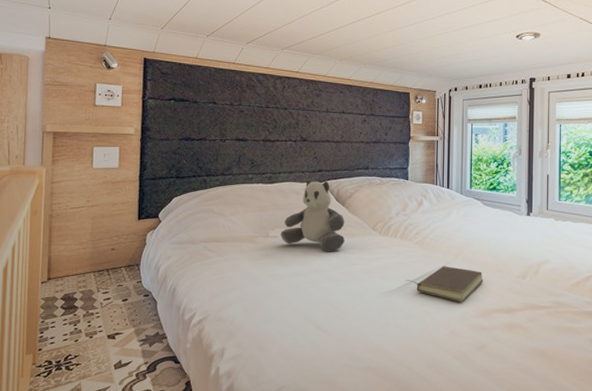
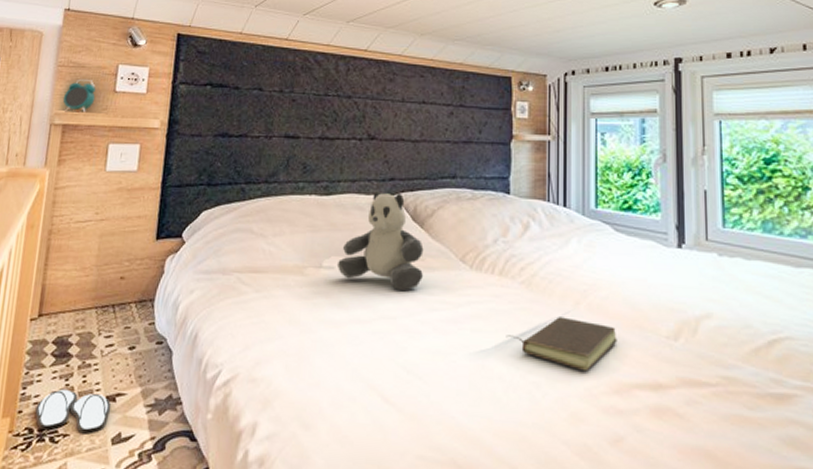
alarm clock: none [52,95,79,124] -> present [63,78,96,114]
slippers: none [52,332,112,363] -> present [35,389,112,434]

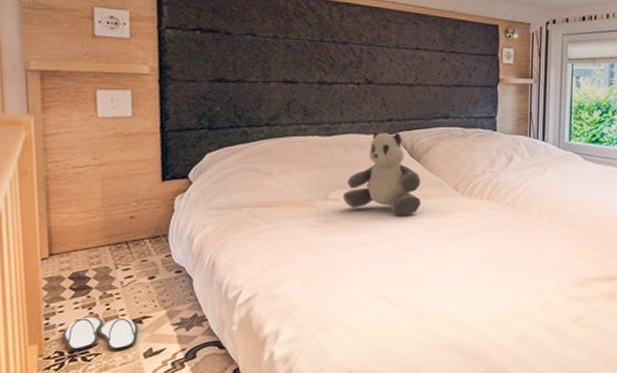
alarm clock: present [63,78,96,114] -> none [36,22,73,59]
book: present [506,317,617,372] -> none [492,230,582,271]

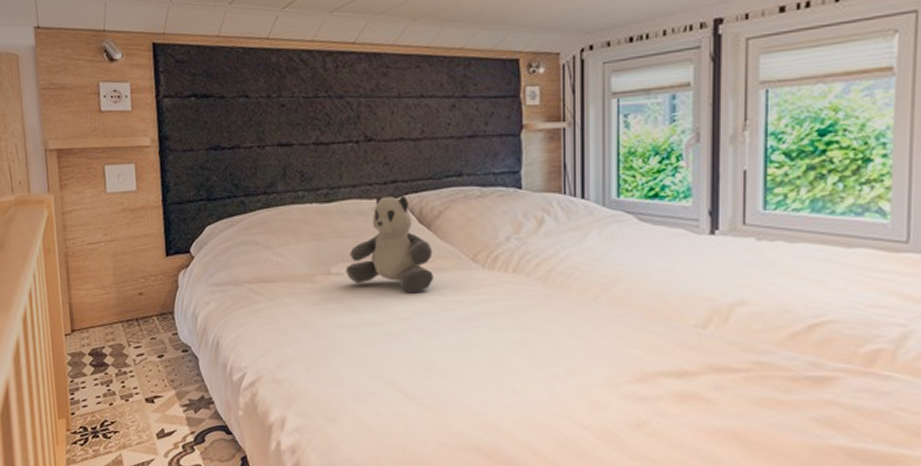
slippers: present [62,316,139,352] -> none [85,393,151,431]

